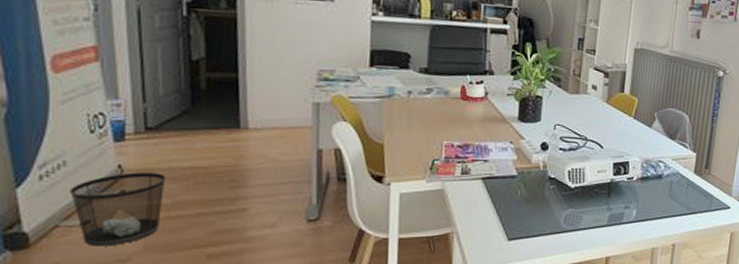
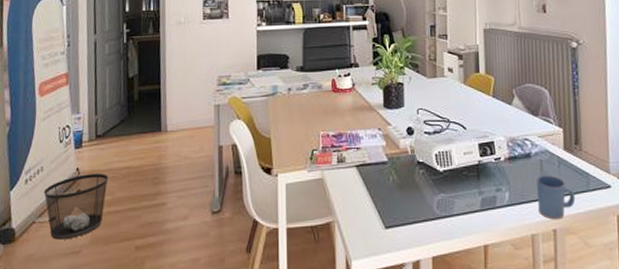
mug: none [662,195,698,236] -> present [537,175,576,220]

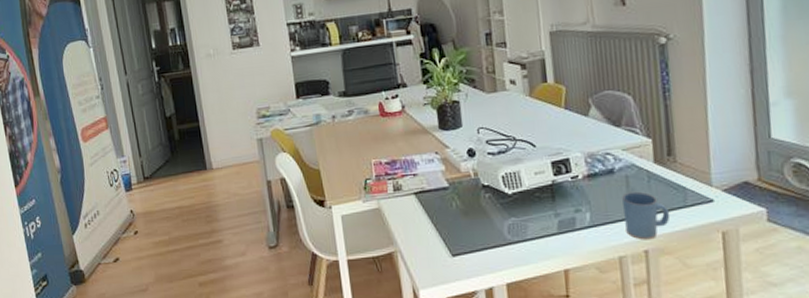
waste bin: present [43,174,109,240] -> none [103,214,163,279]

